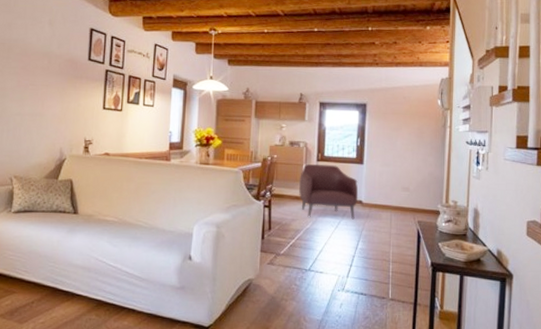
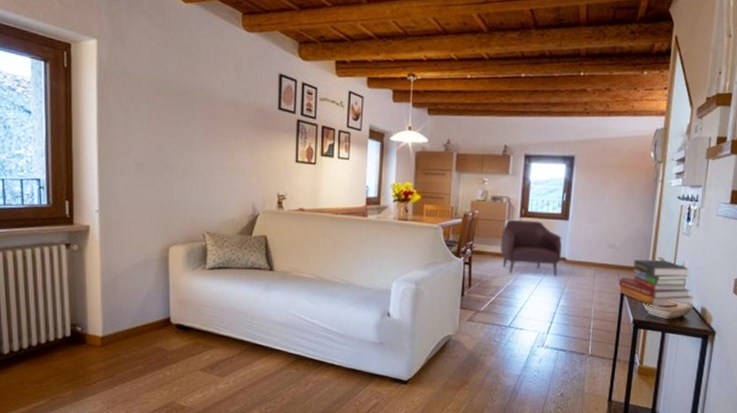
books: none [414,203,489,250] -> present [618,260,694,307]

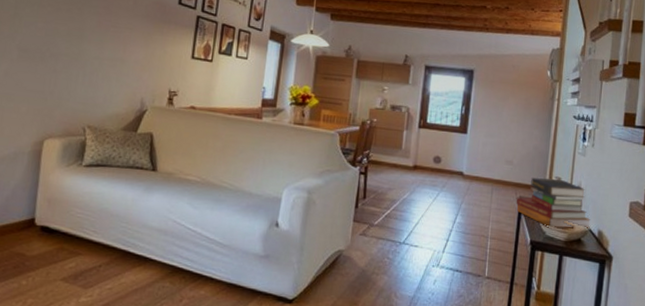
armchair: present [500,220,562,277] -> none [397,131,460,192]

